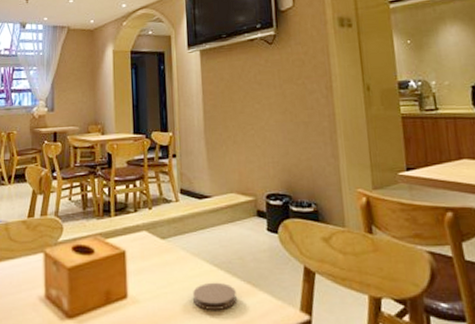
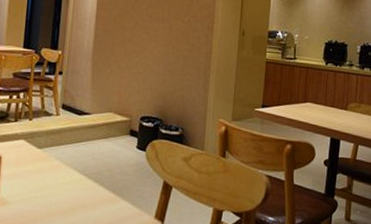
coaster: present [193,282,237,310] -> none [61,189,101,214]

